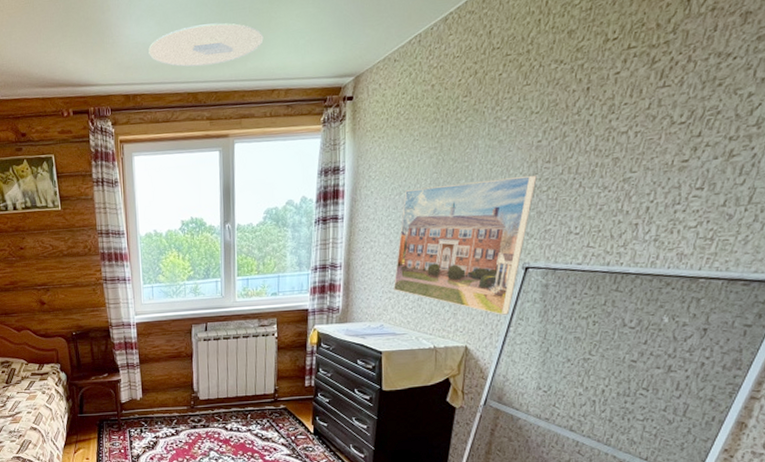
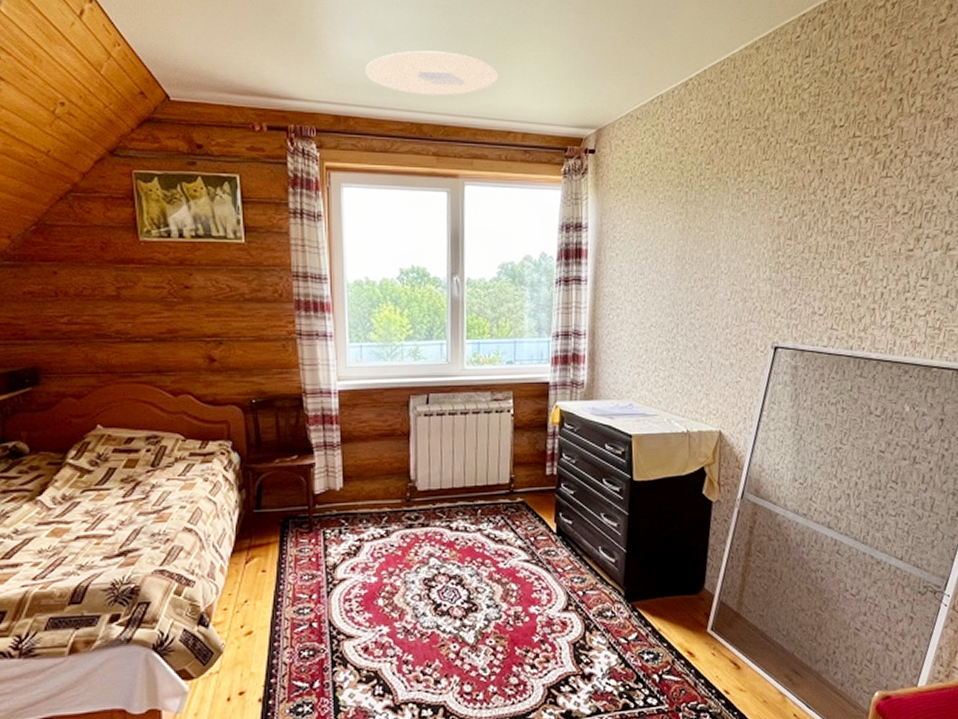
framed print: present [394,175,537,315] -> none [642,251,780,398]

